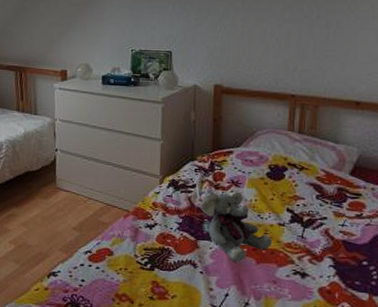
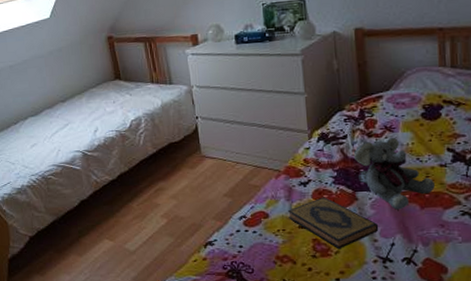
hardback book: none [132,241,216,294] -> present [288,197,379,250]

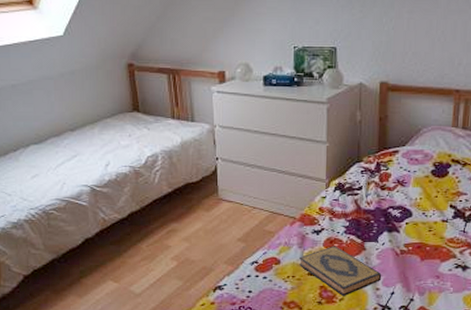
plush elephant: present [353,137,435,210] -> none [366,191,436,261]

